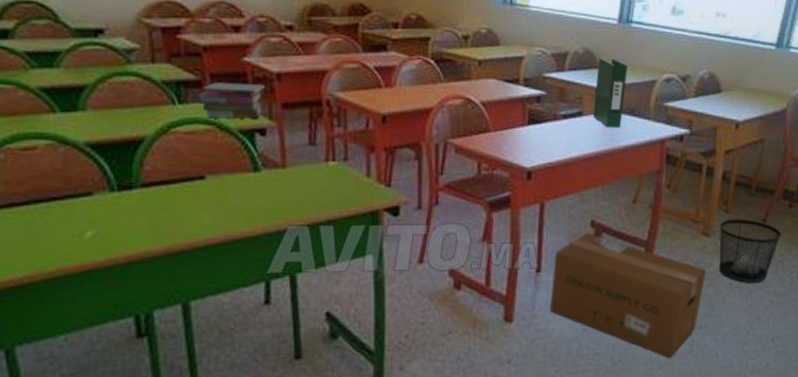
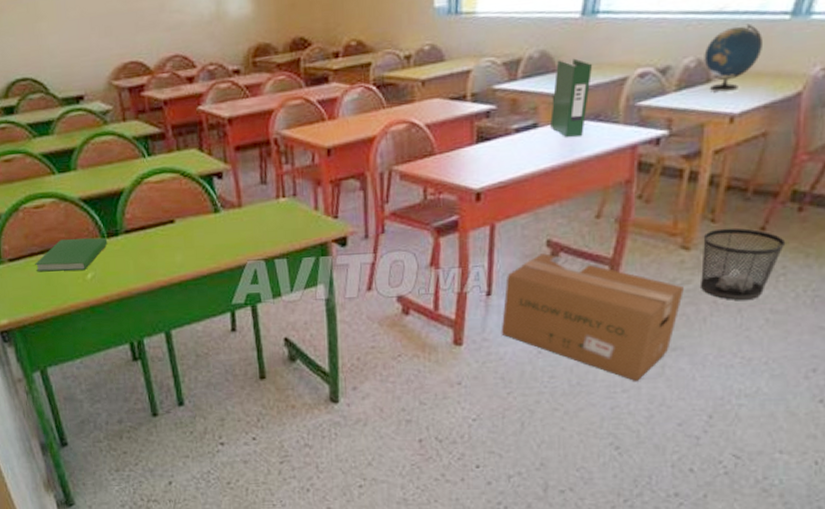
hardcover book: none [14,188,118,227] -> present [35,237,108,272]
books: present [197,82,265,119] -> none [162,130,219,167]
globe: none [714,49,757,102] -> present [704,23,762,92]

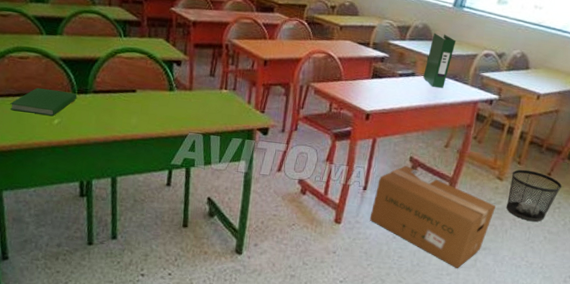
globe: present [704,23,762,92] -> none [526,36,563,79]

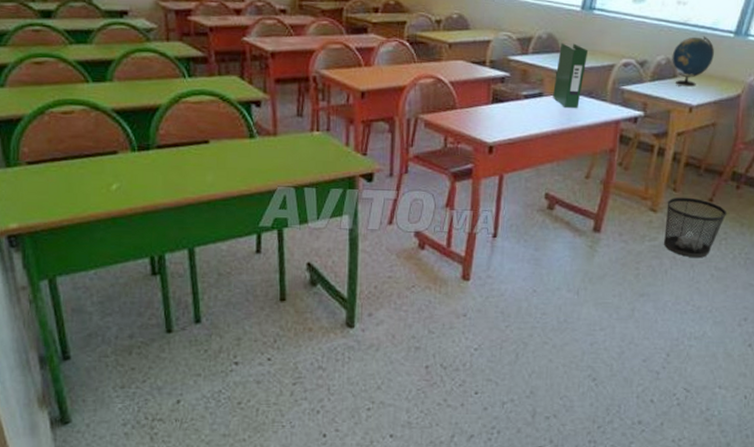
hardcover book: present [10,87,77,116] -> none [56,147,138,180]
box: present [369,165,496,268] -> none [503,204,651,321]
globe: none [526,36,563,79] -> present [672,36,714,87]

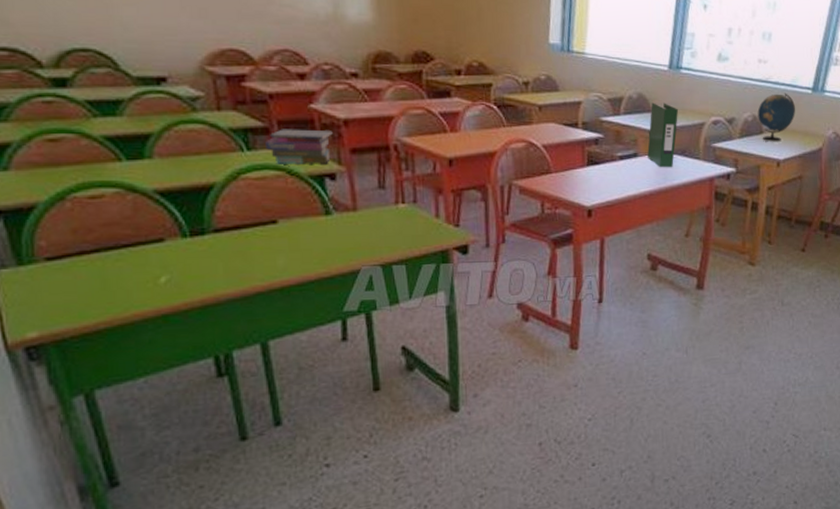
books: none [204,59,261,92] -> present [265,129,333,164]
waste bin: present [664,197,727,257] -> none [763,248,819,307]

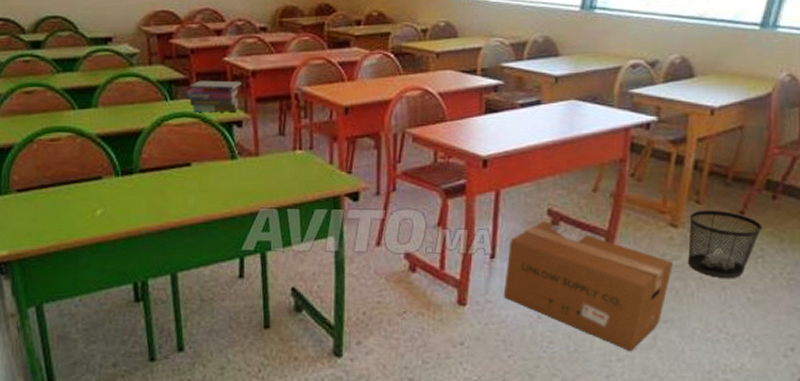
box: none [611,266,752,376] -> present [503,221,673,351]
binder: present [647,102,679,168] -> none [552,46,591,116]
globe: present [757,93,795,142] -> none [687,30,737,87]
waste bin: none [763,248,819,307] -> present [688,210,763,278]

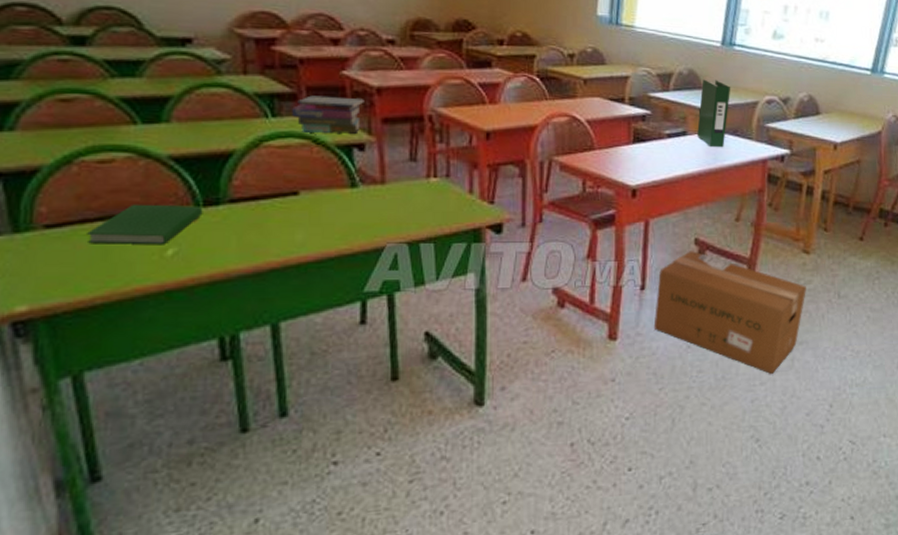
hardcover book: none [43,173,121,205] -> present [87,204,203,244]
binder: none [552,46,591,116] -> present [697,79,731,148]
waste bin: present [688,210,763,278] -> none [819,236,878,299]

